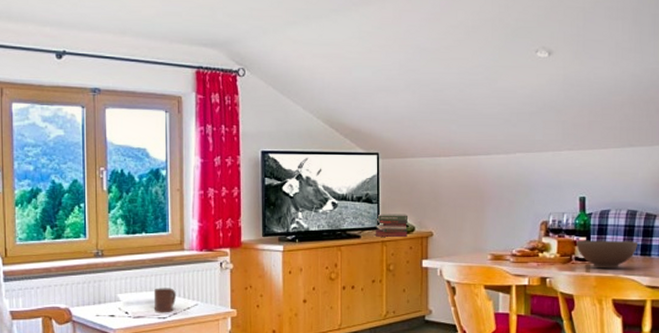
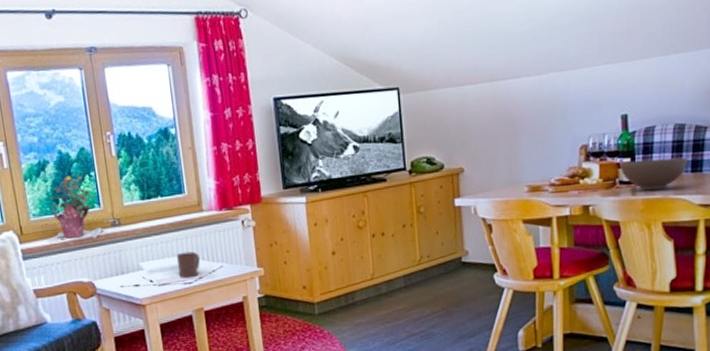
potted flower: none [29,204,86,267] -> present [47,173,104,243]
books: present [375,214,409,238] -> none [401,151,437,179]

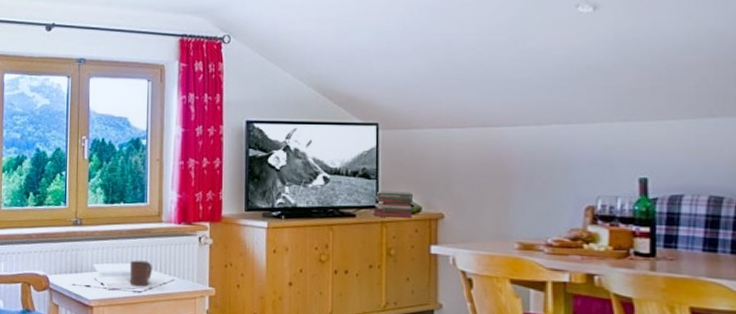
potted flower: present [47,173,104,243] -> none [12,171,65,235]
books: none [401,151,437,179] -> present [373,191,414,219]
bowl: present [620,157,687,191] -> none [636,231,725,269]

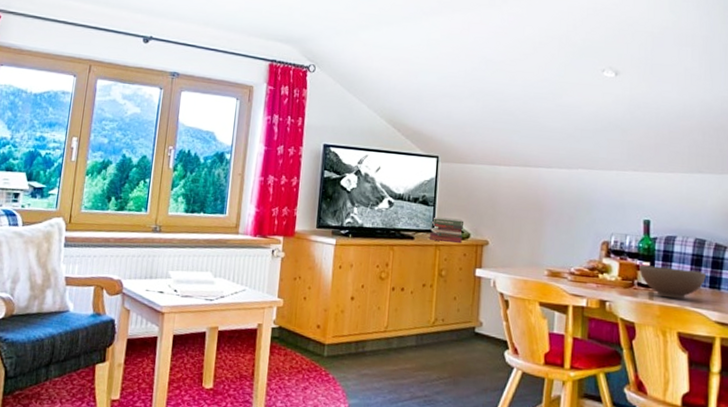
cup: present [129,260,152,287] -> none [203,269,226,296]
bowl: none [636,231,725,269] -> present [639,264,706,299]

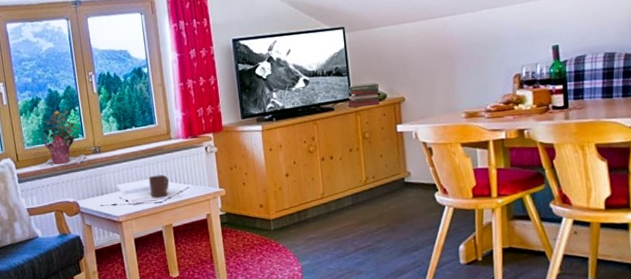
potted flower: none [90,177,145,240] -> present [38,108,86,168]
cup: none [203,269,226,296] -> present [148,174,169,199]
bowl: present [639,264,706,299] -> none [553,83,618,115]

